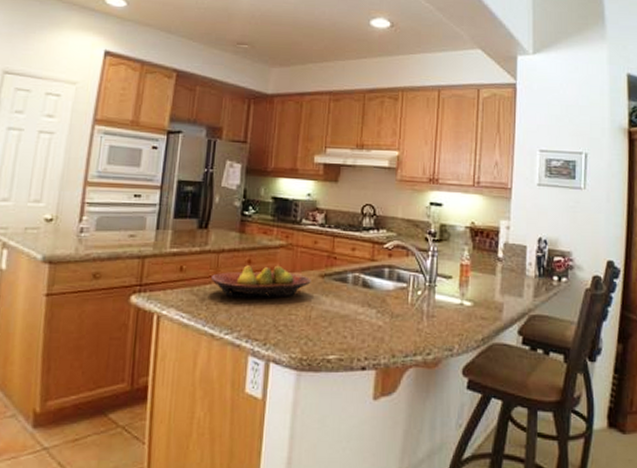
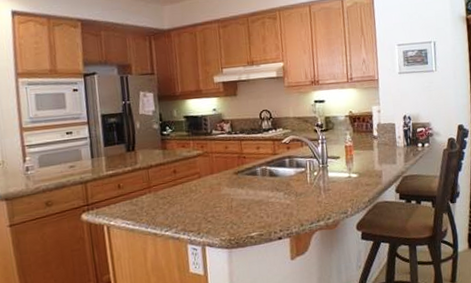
fruit bowl: present [210,265,311,298] -> none [145,170,228,202]

